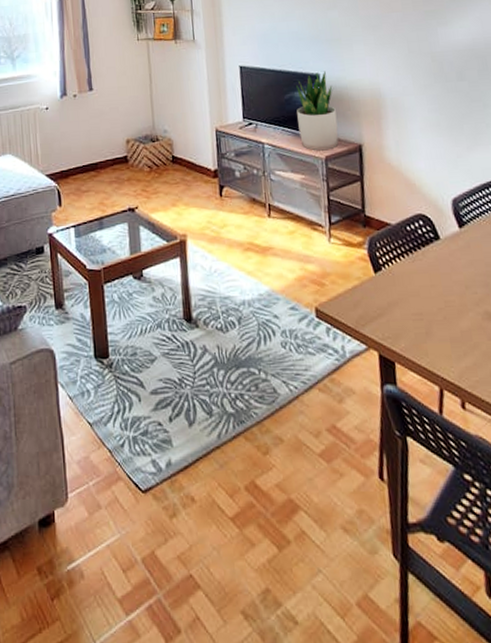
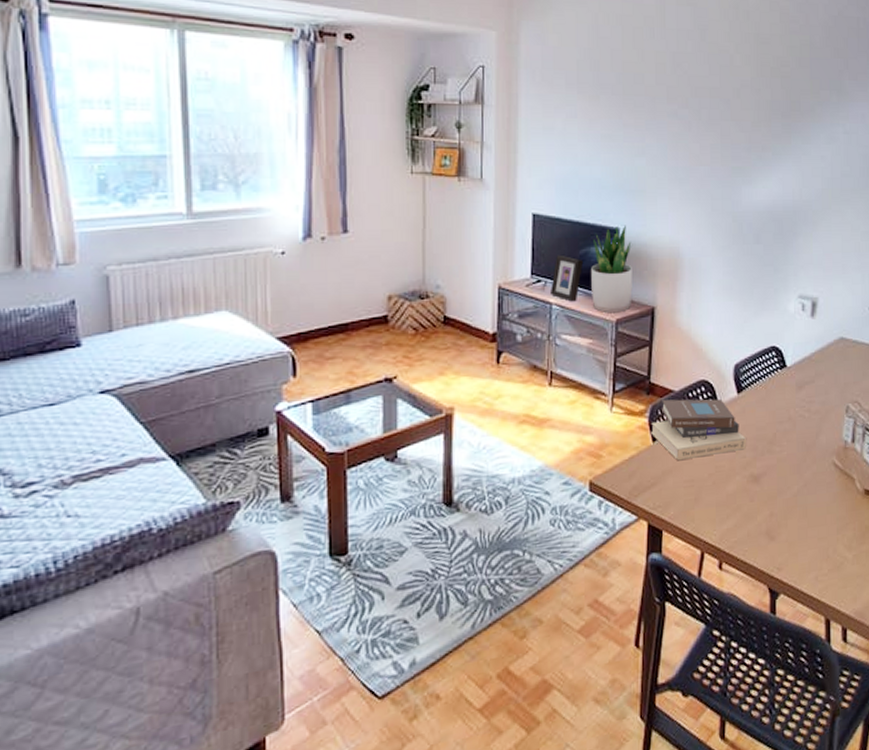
picture frame: none [261,100,289,141] -> present [551,254,584,302]
books: none [370,232,477,293] -> present [650,398,747,461]

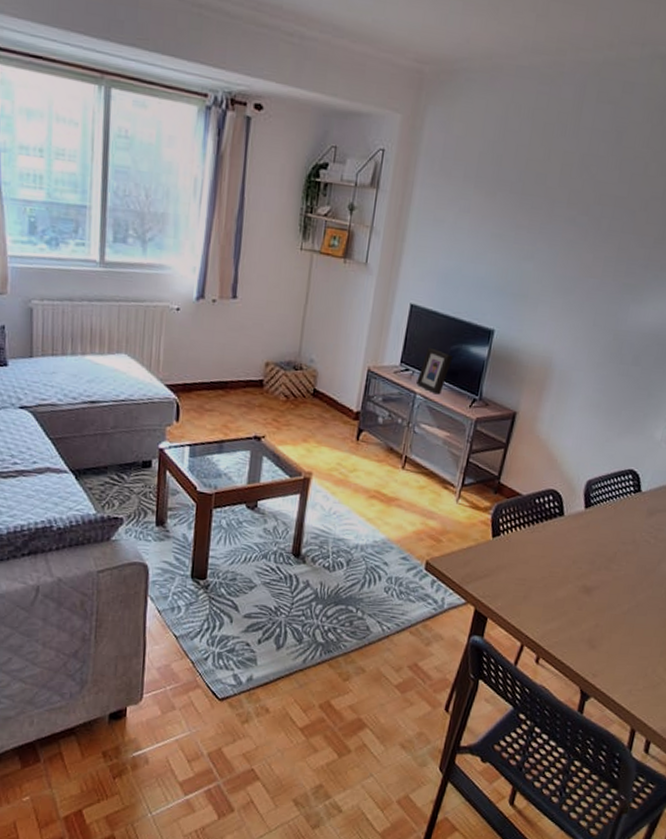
planter: present [591,225,633,313] -> none [455,327,505,412]
books: present [650,398,747,461] -> none [491,500,586,562]

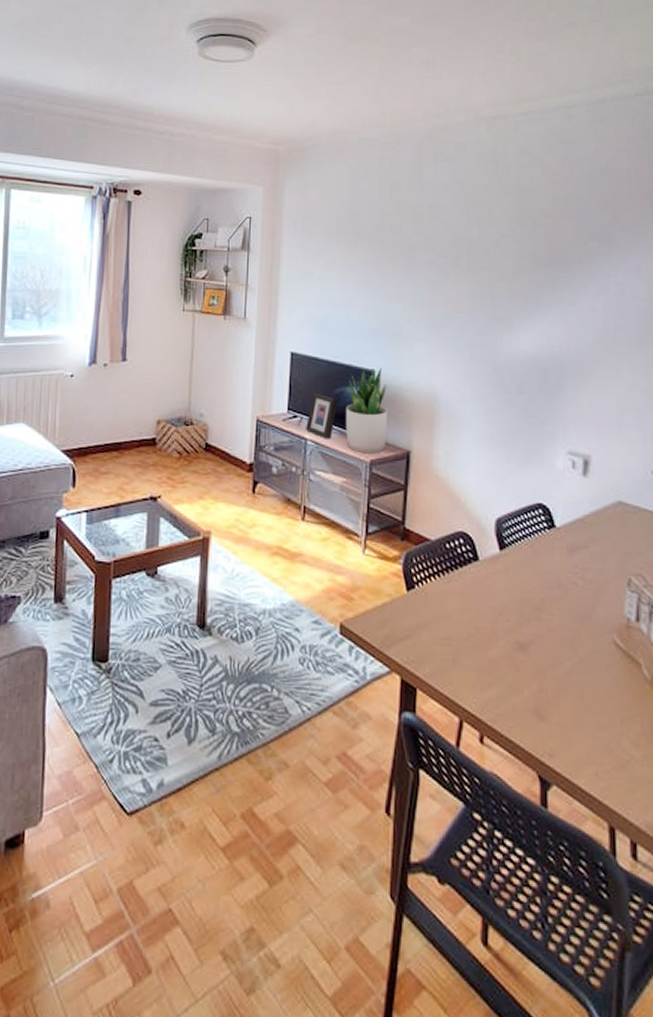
planter: none [455,327,505,412] -> present [346,367,387,454]

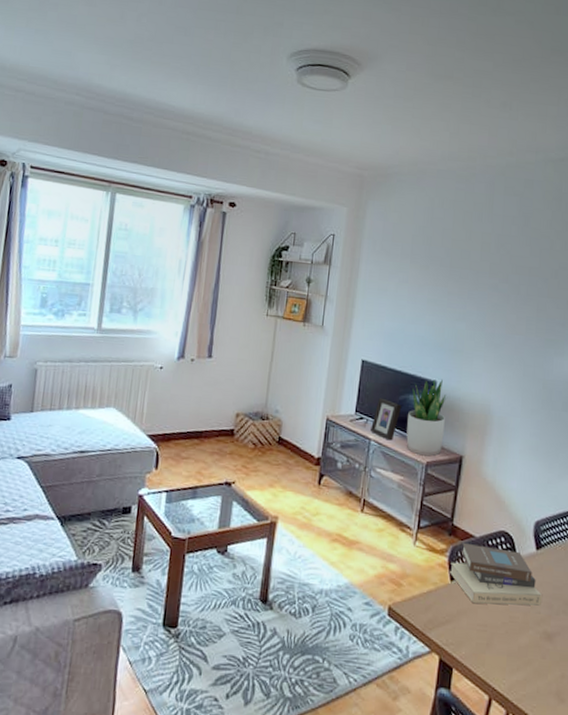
books: none [404,547,511,615] -> present [449,542,543,606]

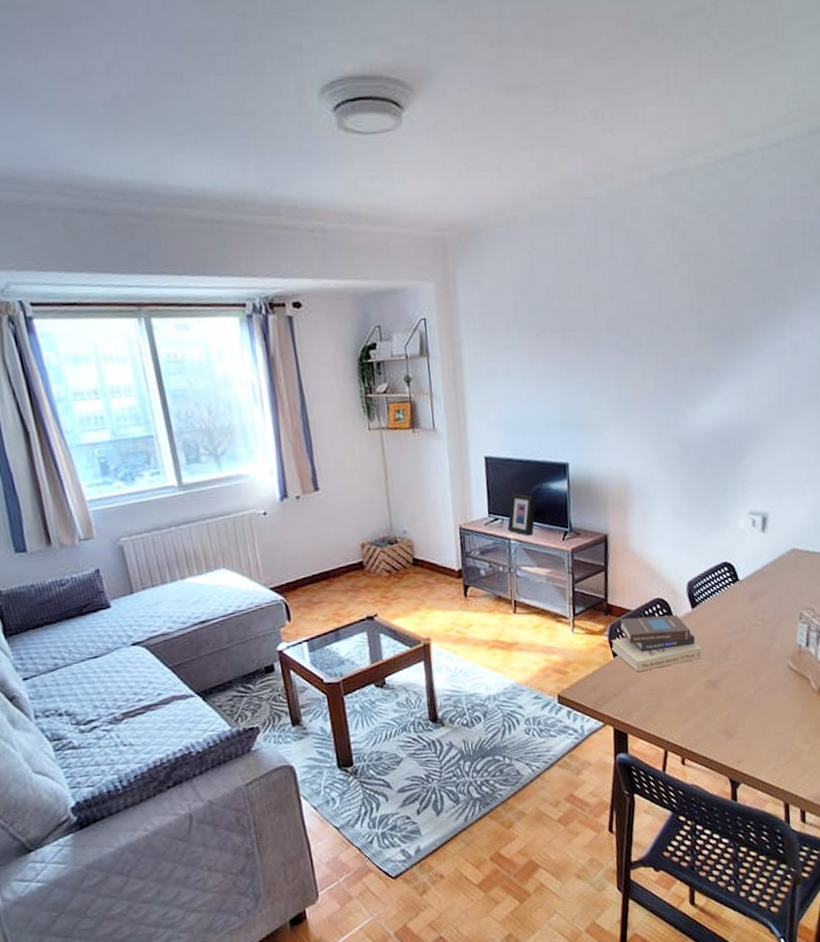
planter: present [406,379,447,457] -> none [544,459,585,544]

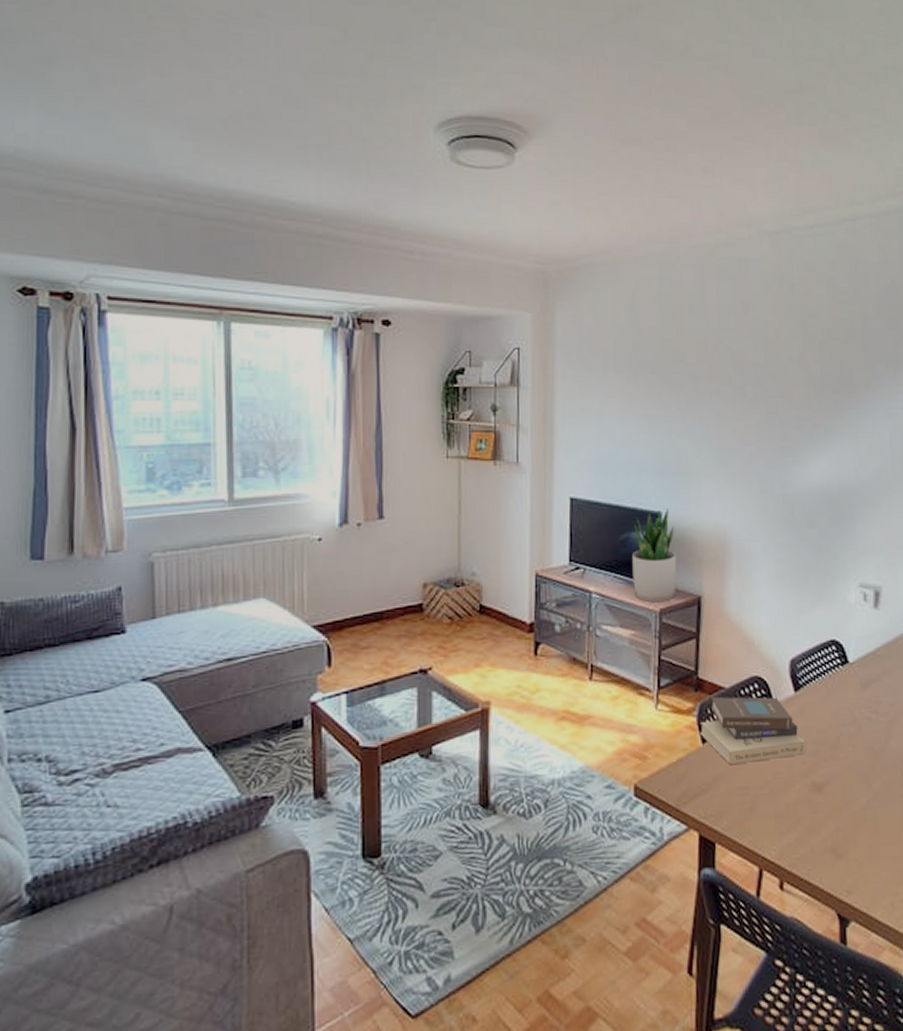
picture frame: present [508,493,537,536] -> none [590,540,624,590]
planter: none [544,459,585,544] -> present [632,508,677,603]

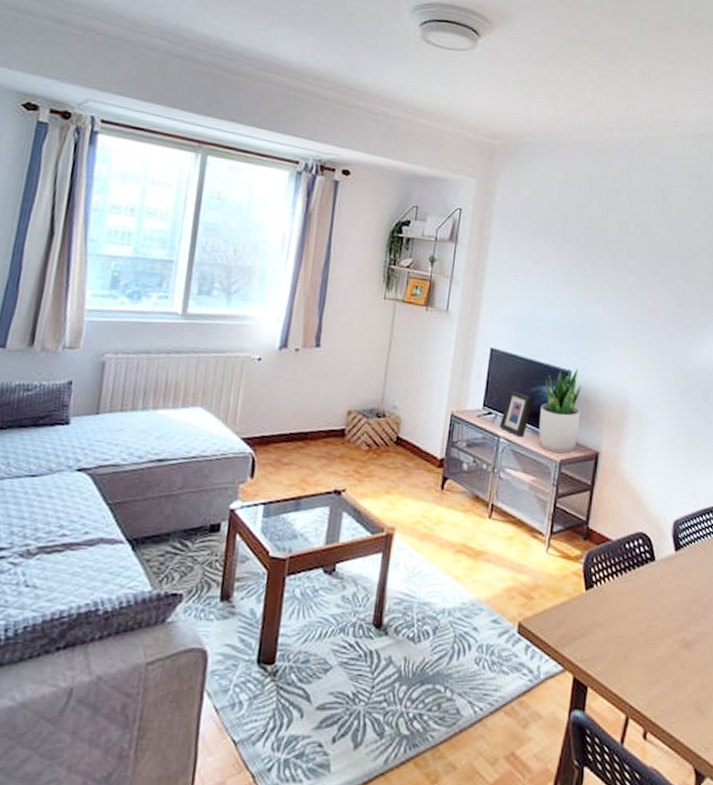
picture frame: none [590,540,624,590] -> present [500,390,534,438]
books: present [699,696,807,766] -> none [583,547,682,614]

